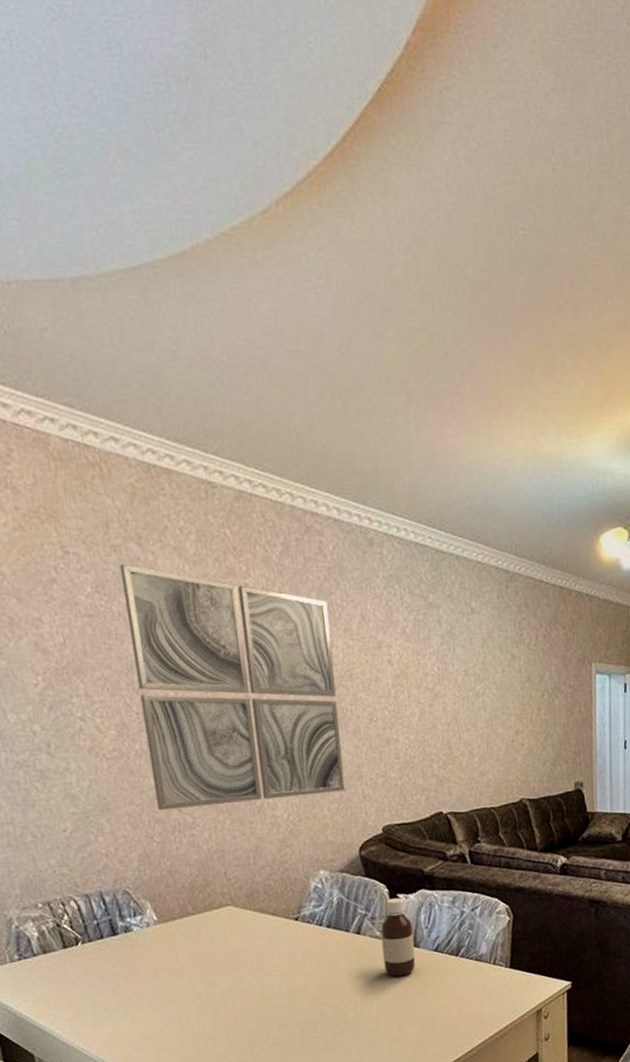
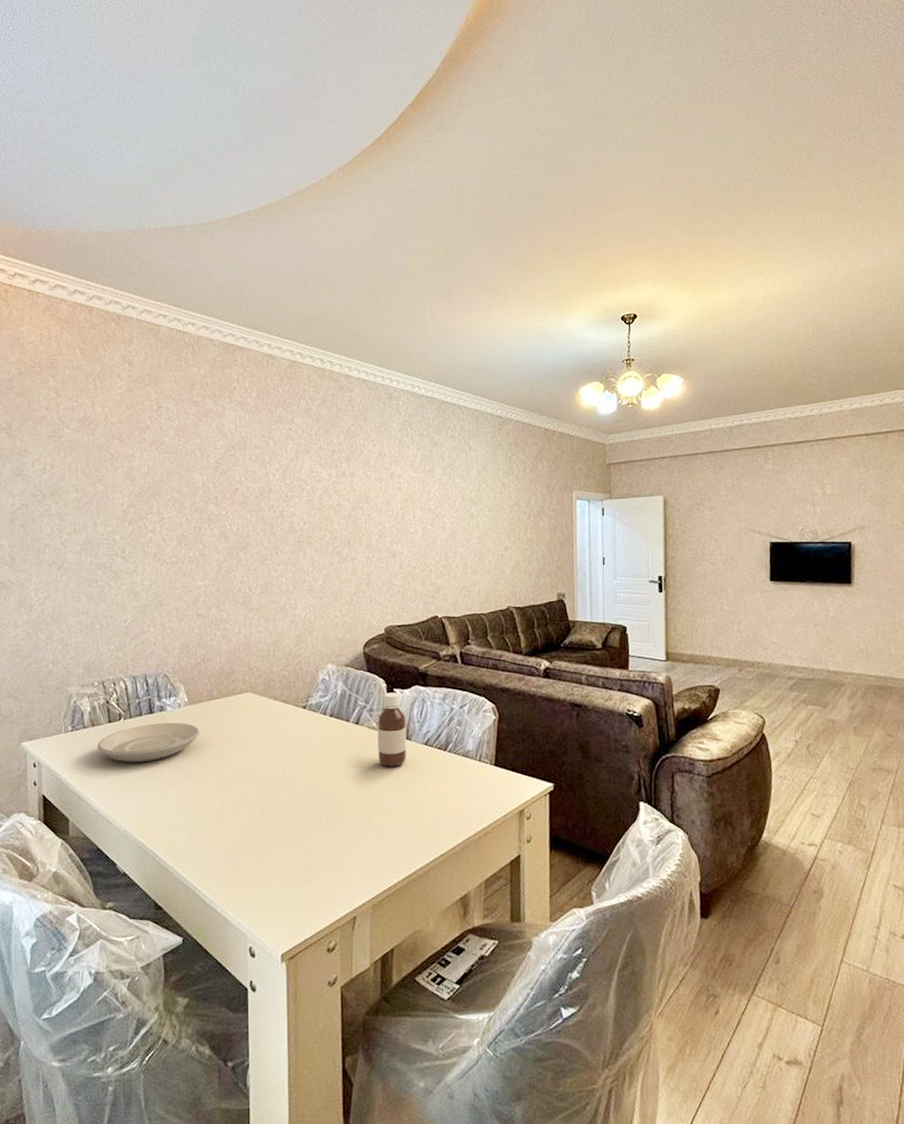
plate: none [53,943,177,990] -> present [97,722,200,762]
wall art: present [119,563,345,811] -> none [197,414,355,607]

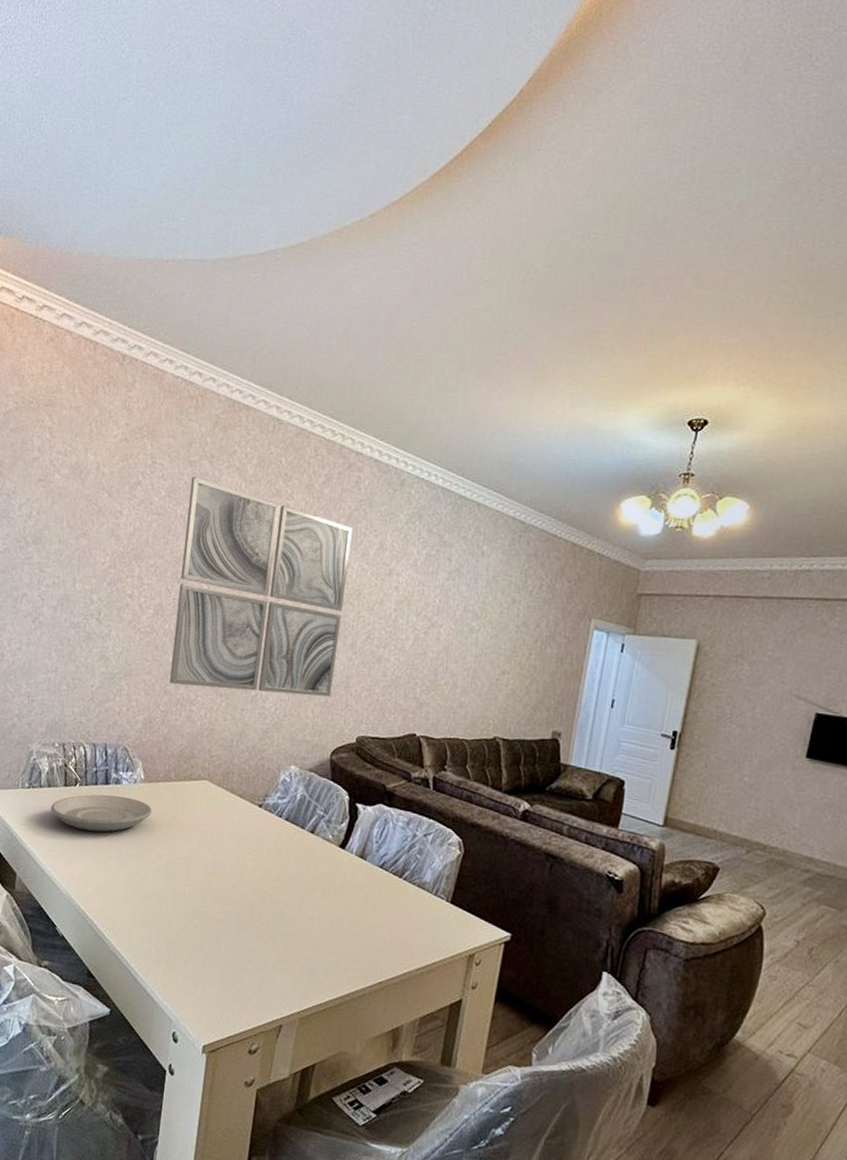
wall art: none [197,414,355,607] -> present [169,476,353,697]
bottle: present [377,692,407,767] -> none [329,806,365,884]

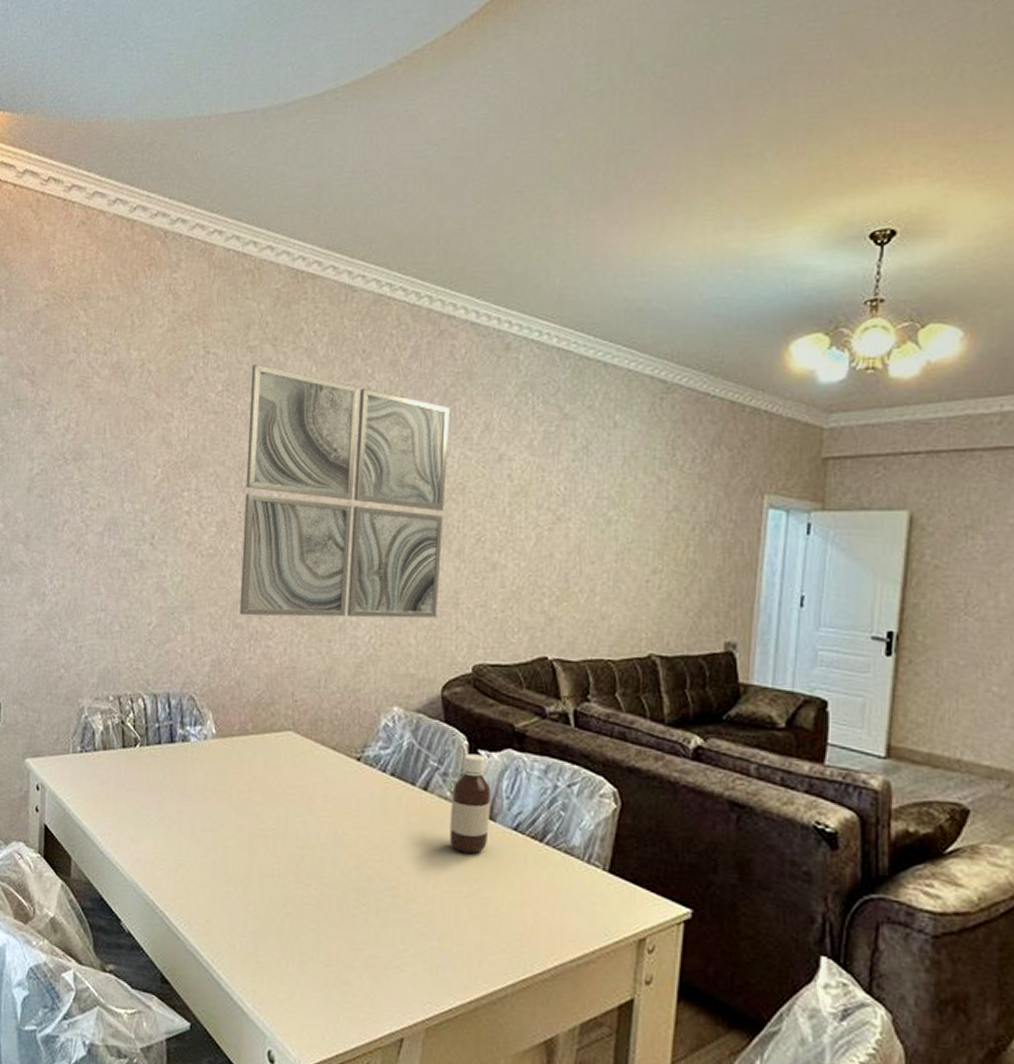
plate: present [50,794,153,832] -> none [108,755,228,802]
bottle: none [329,806,365,884] -> present [449,753,491,853]

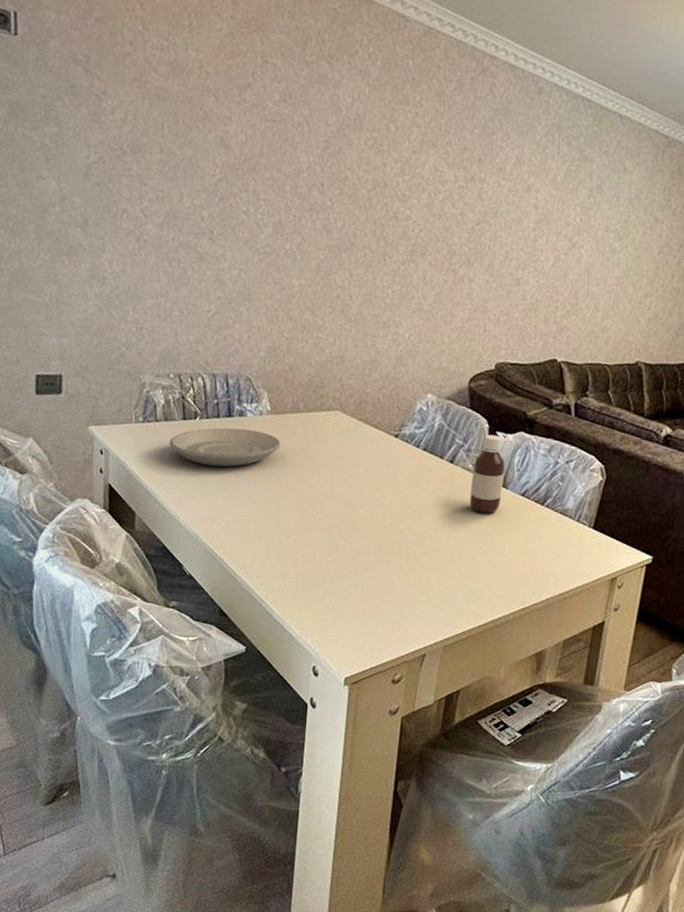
plate: none [108,755,228,802] -> present [169,427,281,467]
wall art: present [239,363,450,618] -> none [293,78,488,322]

